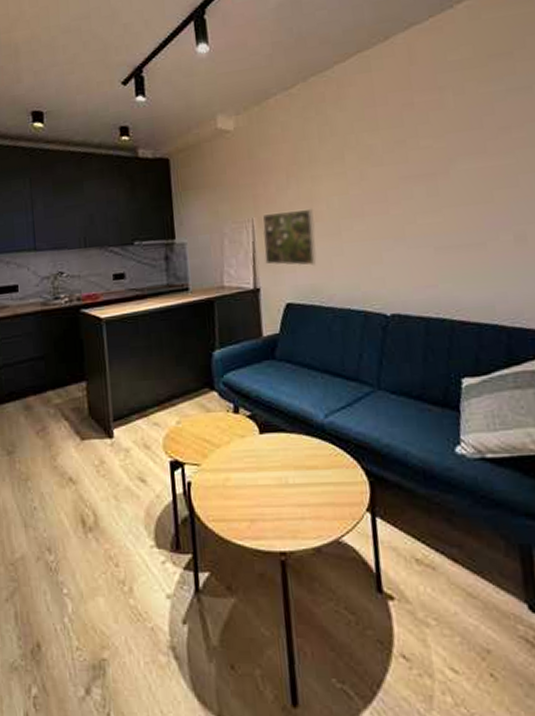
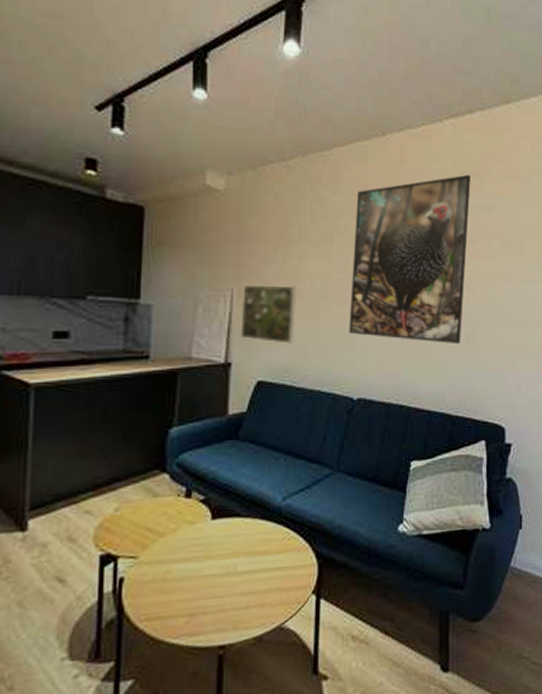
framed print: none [365,56,509,250] -> present [349,174,471,345]

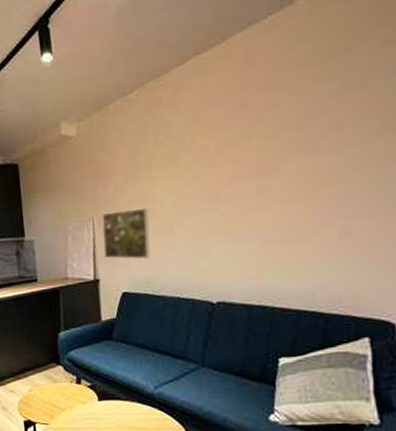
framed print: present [349,174,471,345] -> none [200,53,337,245]

